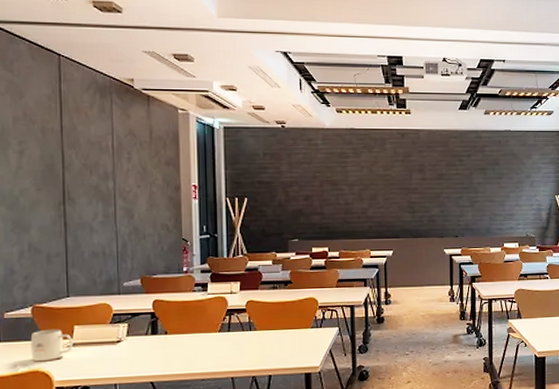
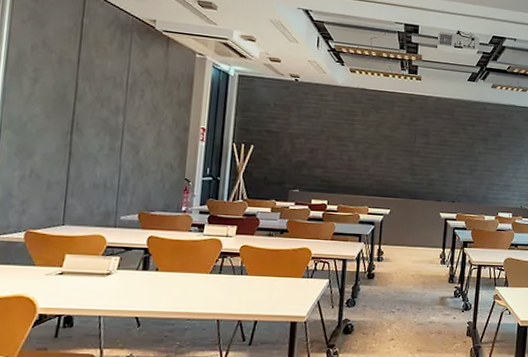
mug: present [30,329,74,363] -> none [18,255,63,289]

